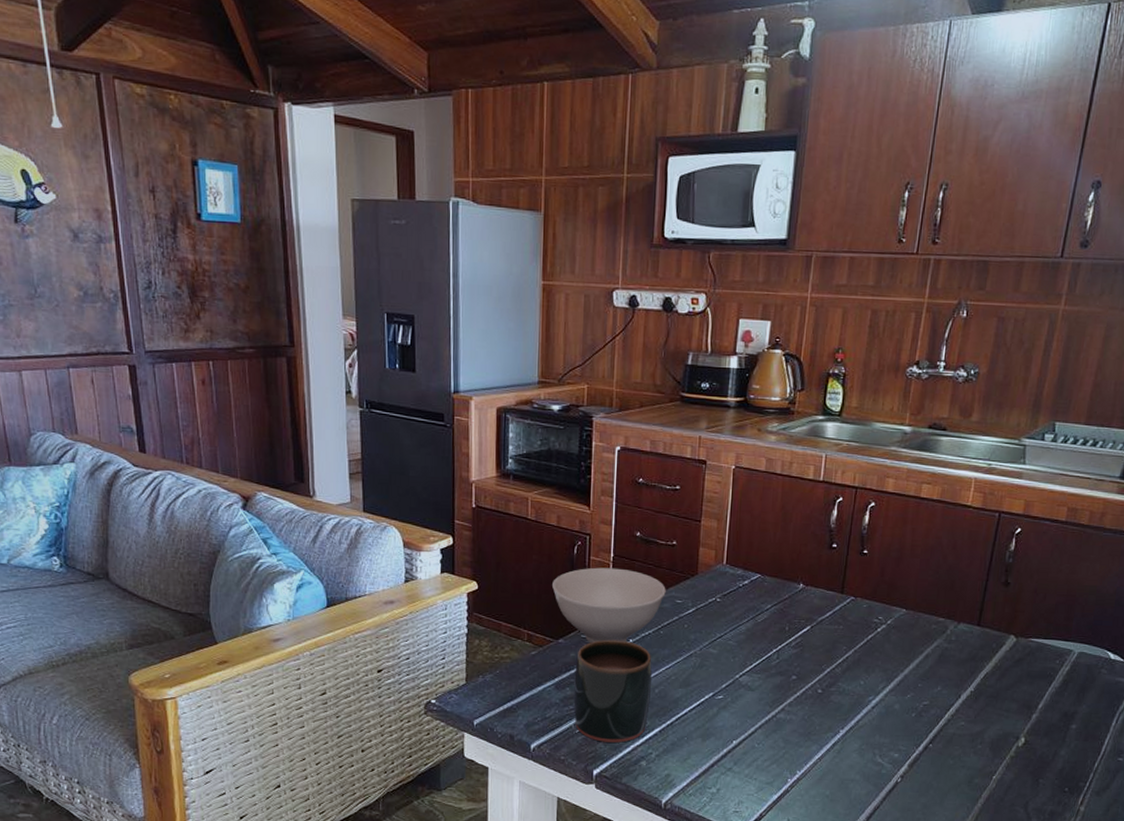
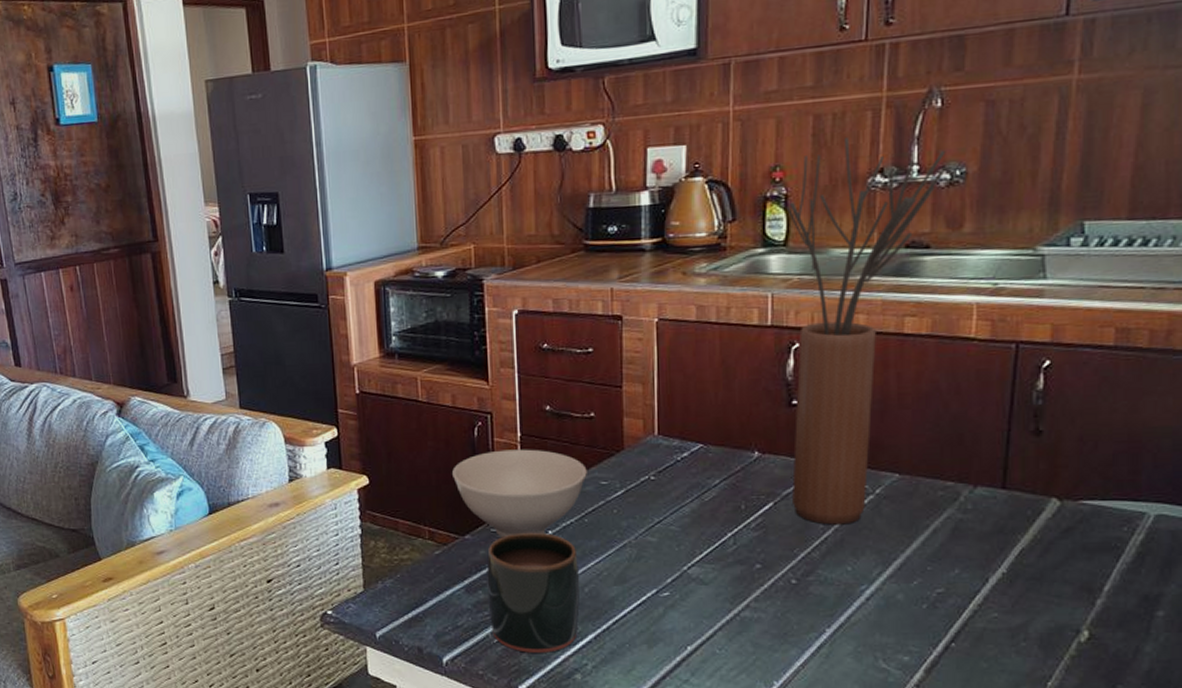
vase: none [825,331,966,647] -> present [786,136,948,525]

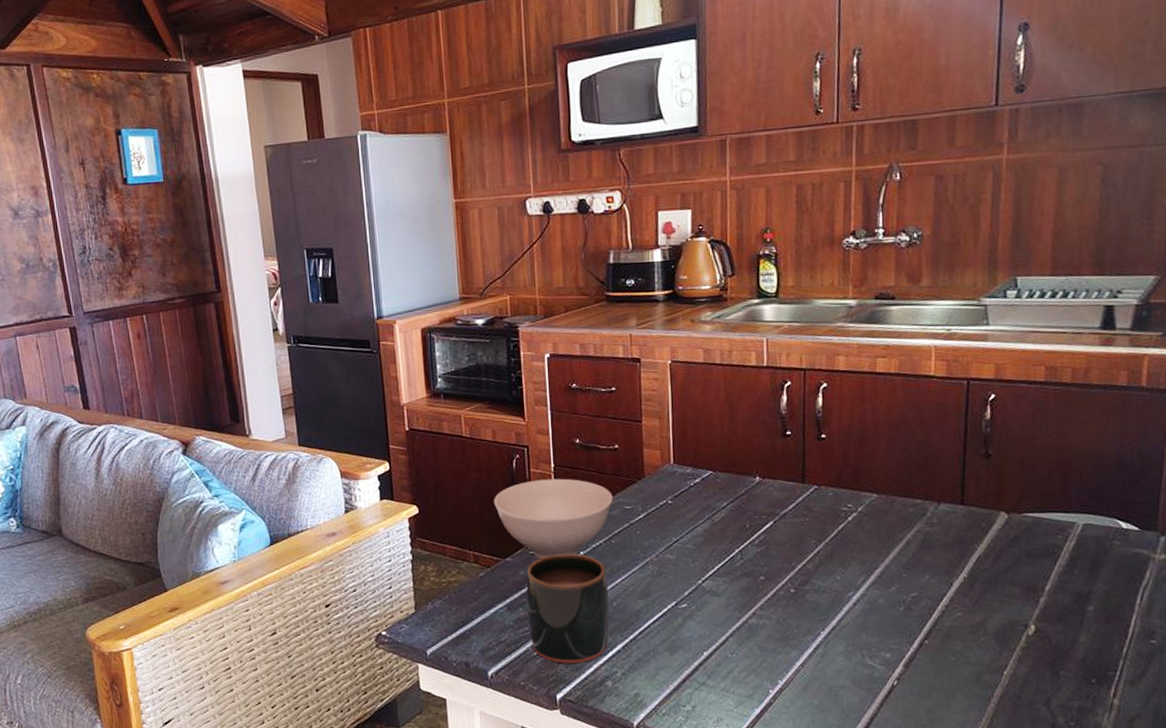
vase: present [786,136,948,525] -> none [776,204,907,540]

